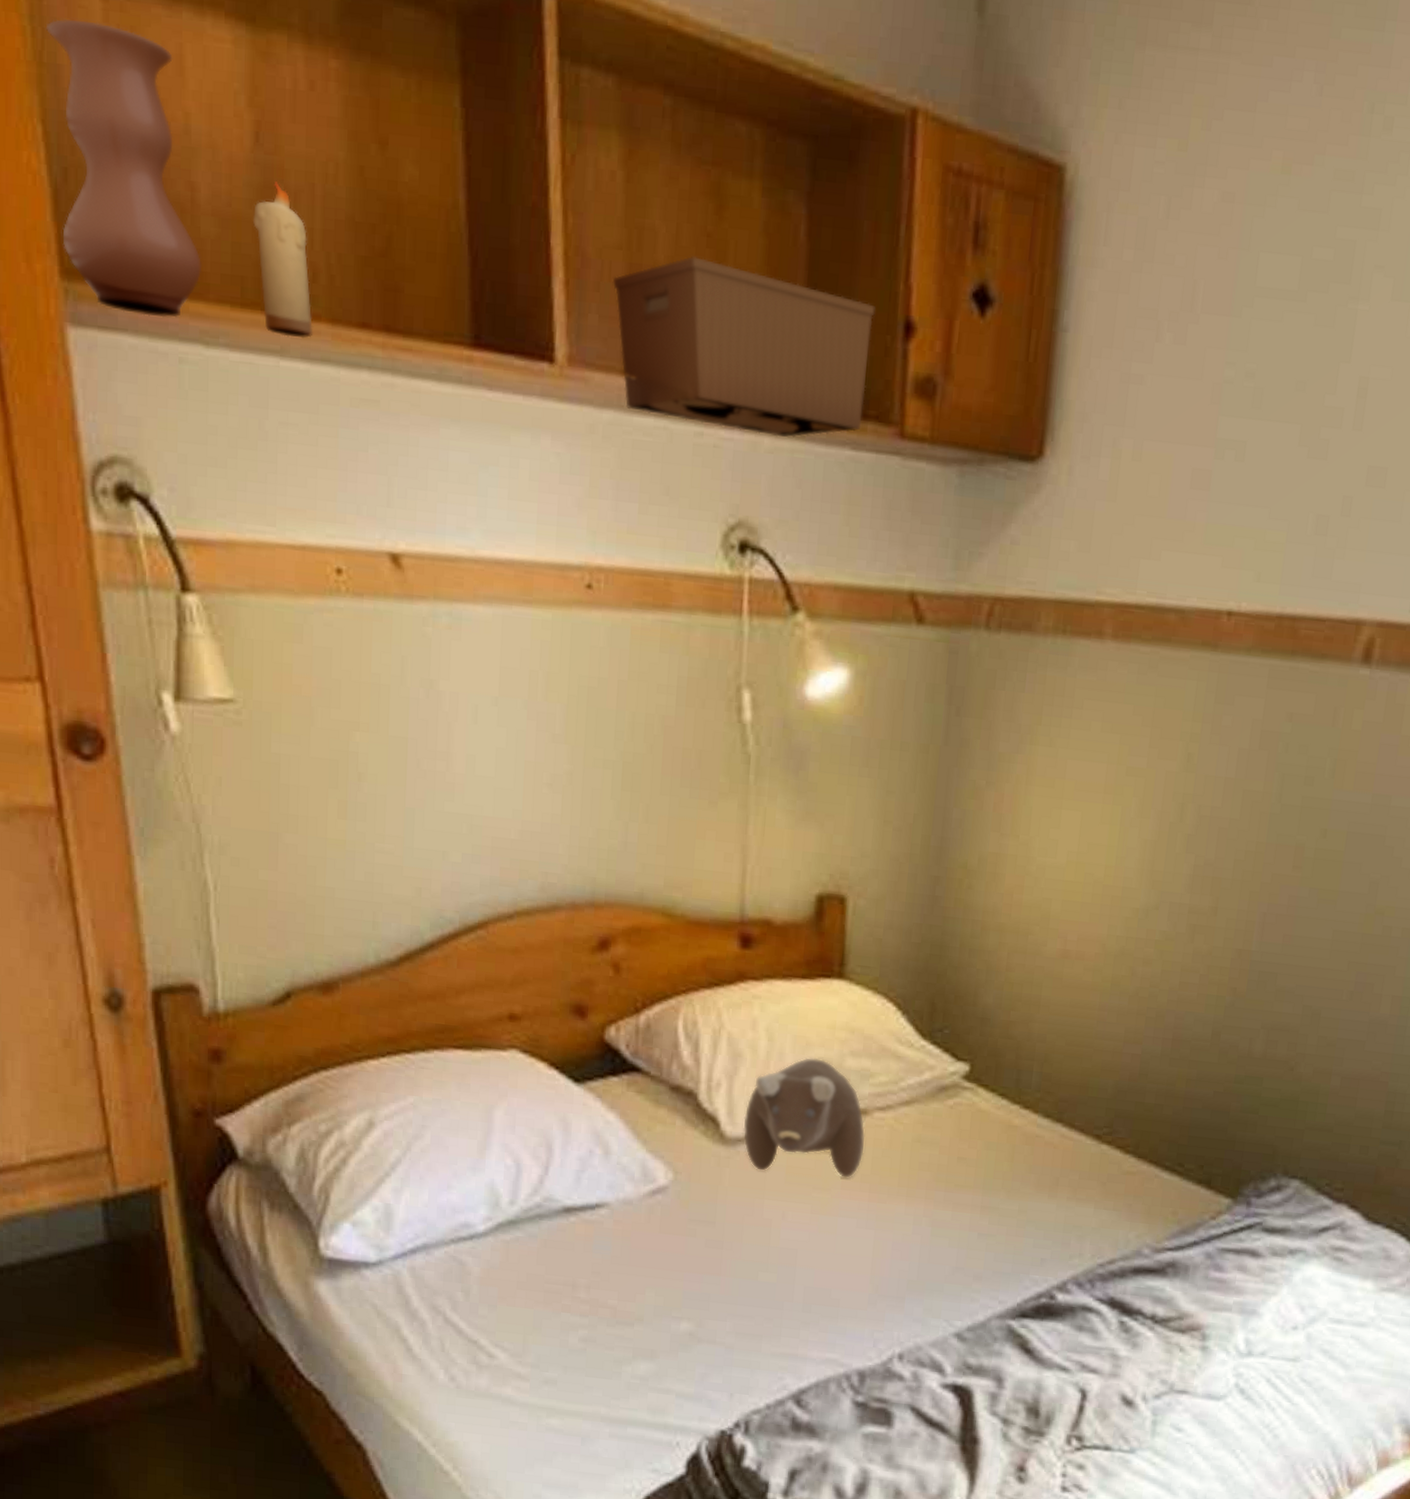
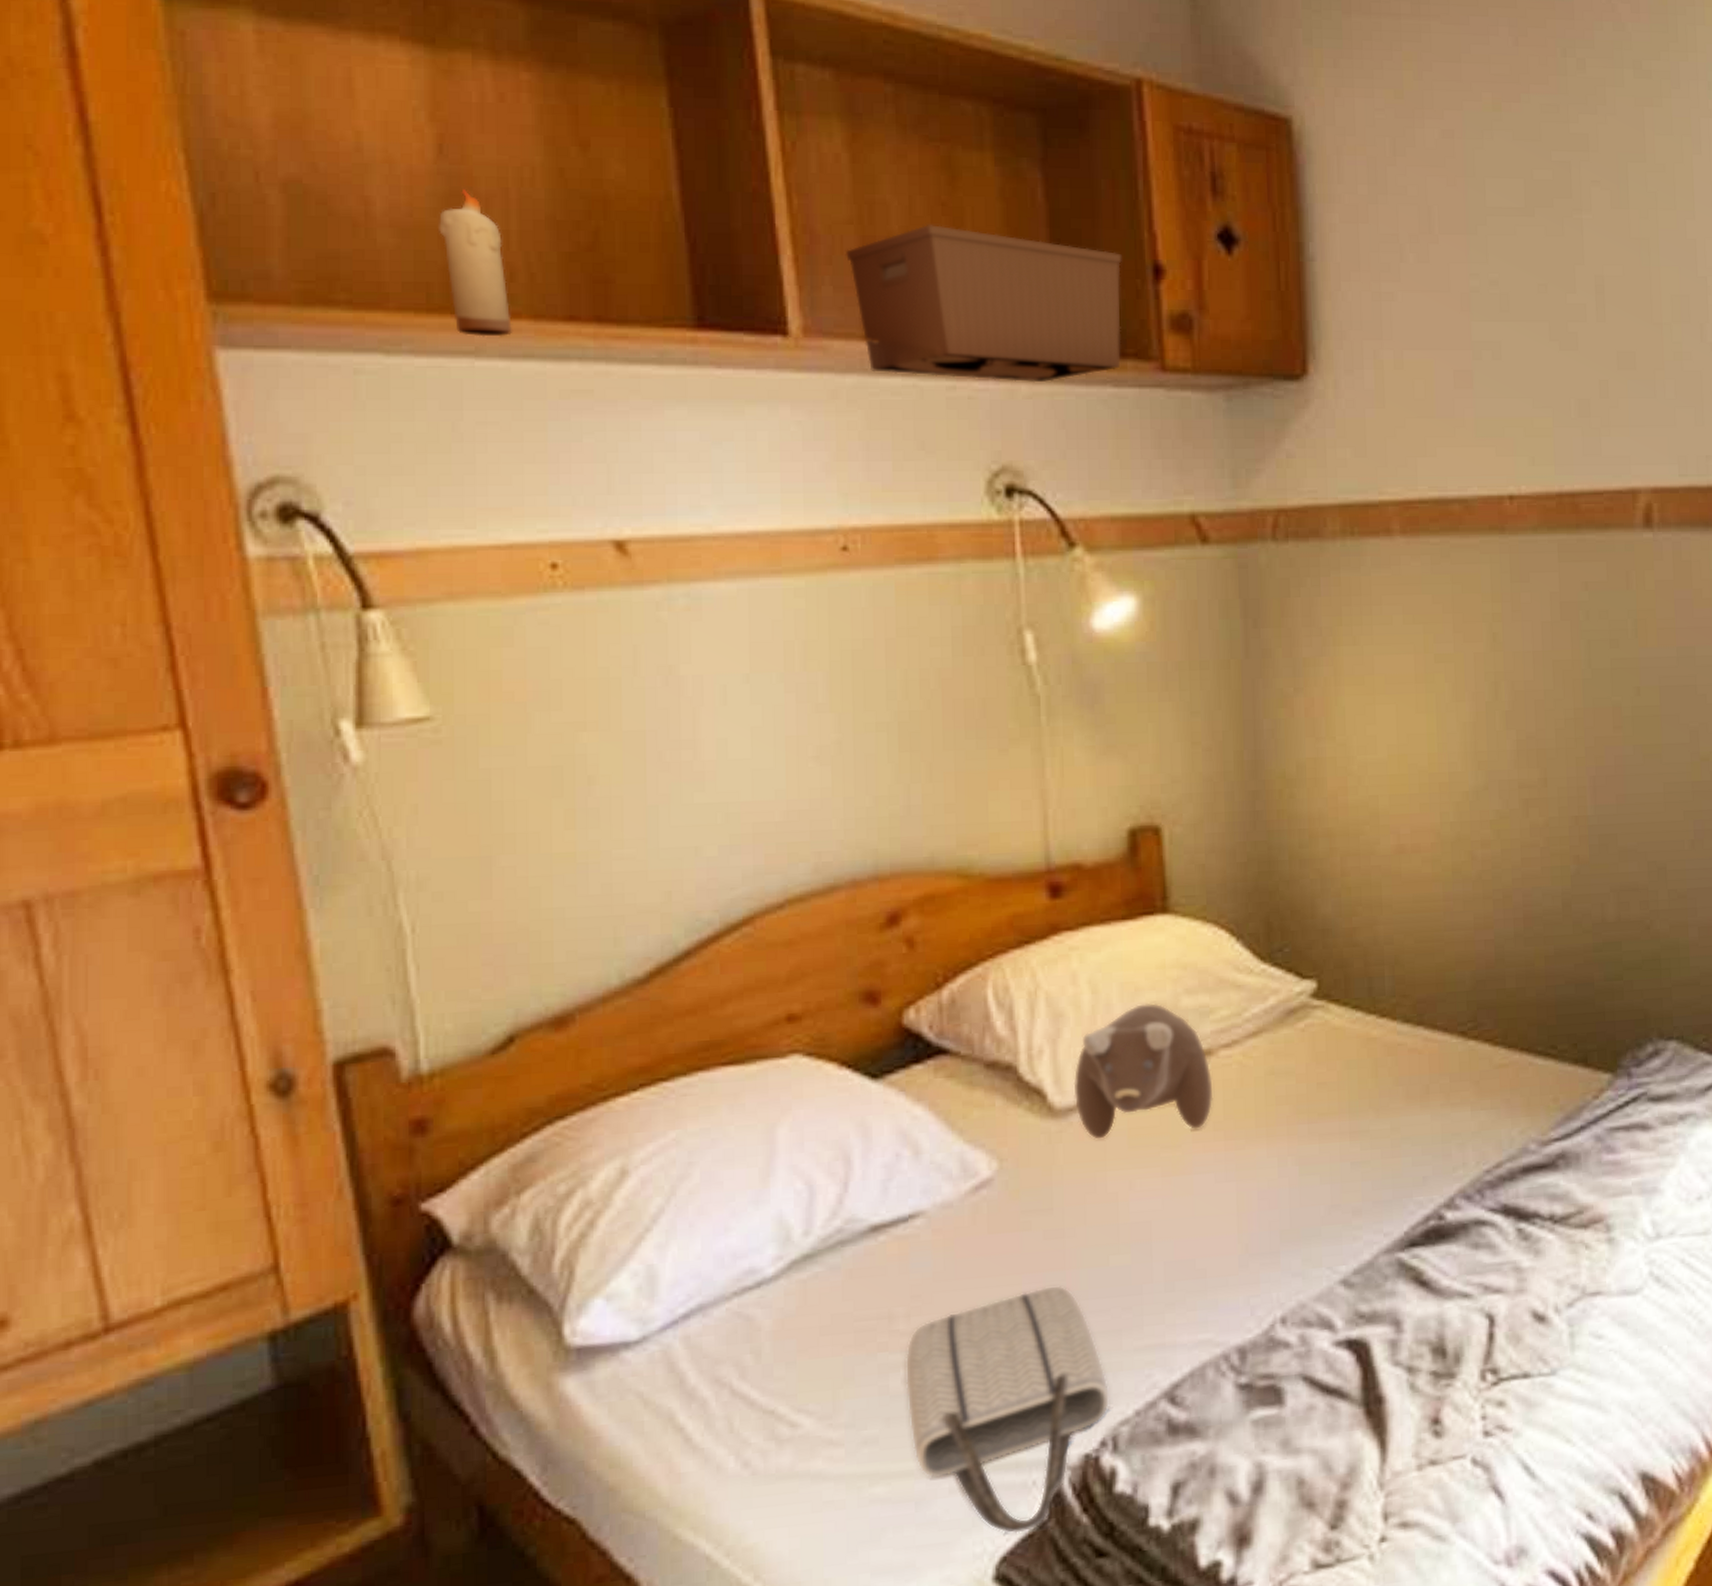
vase: present [45,18,201,318] -> none [188,51,379,331]
tote bag: none [581,1286,747,1481] -> present [904,1285,1110,1534]

